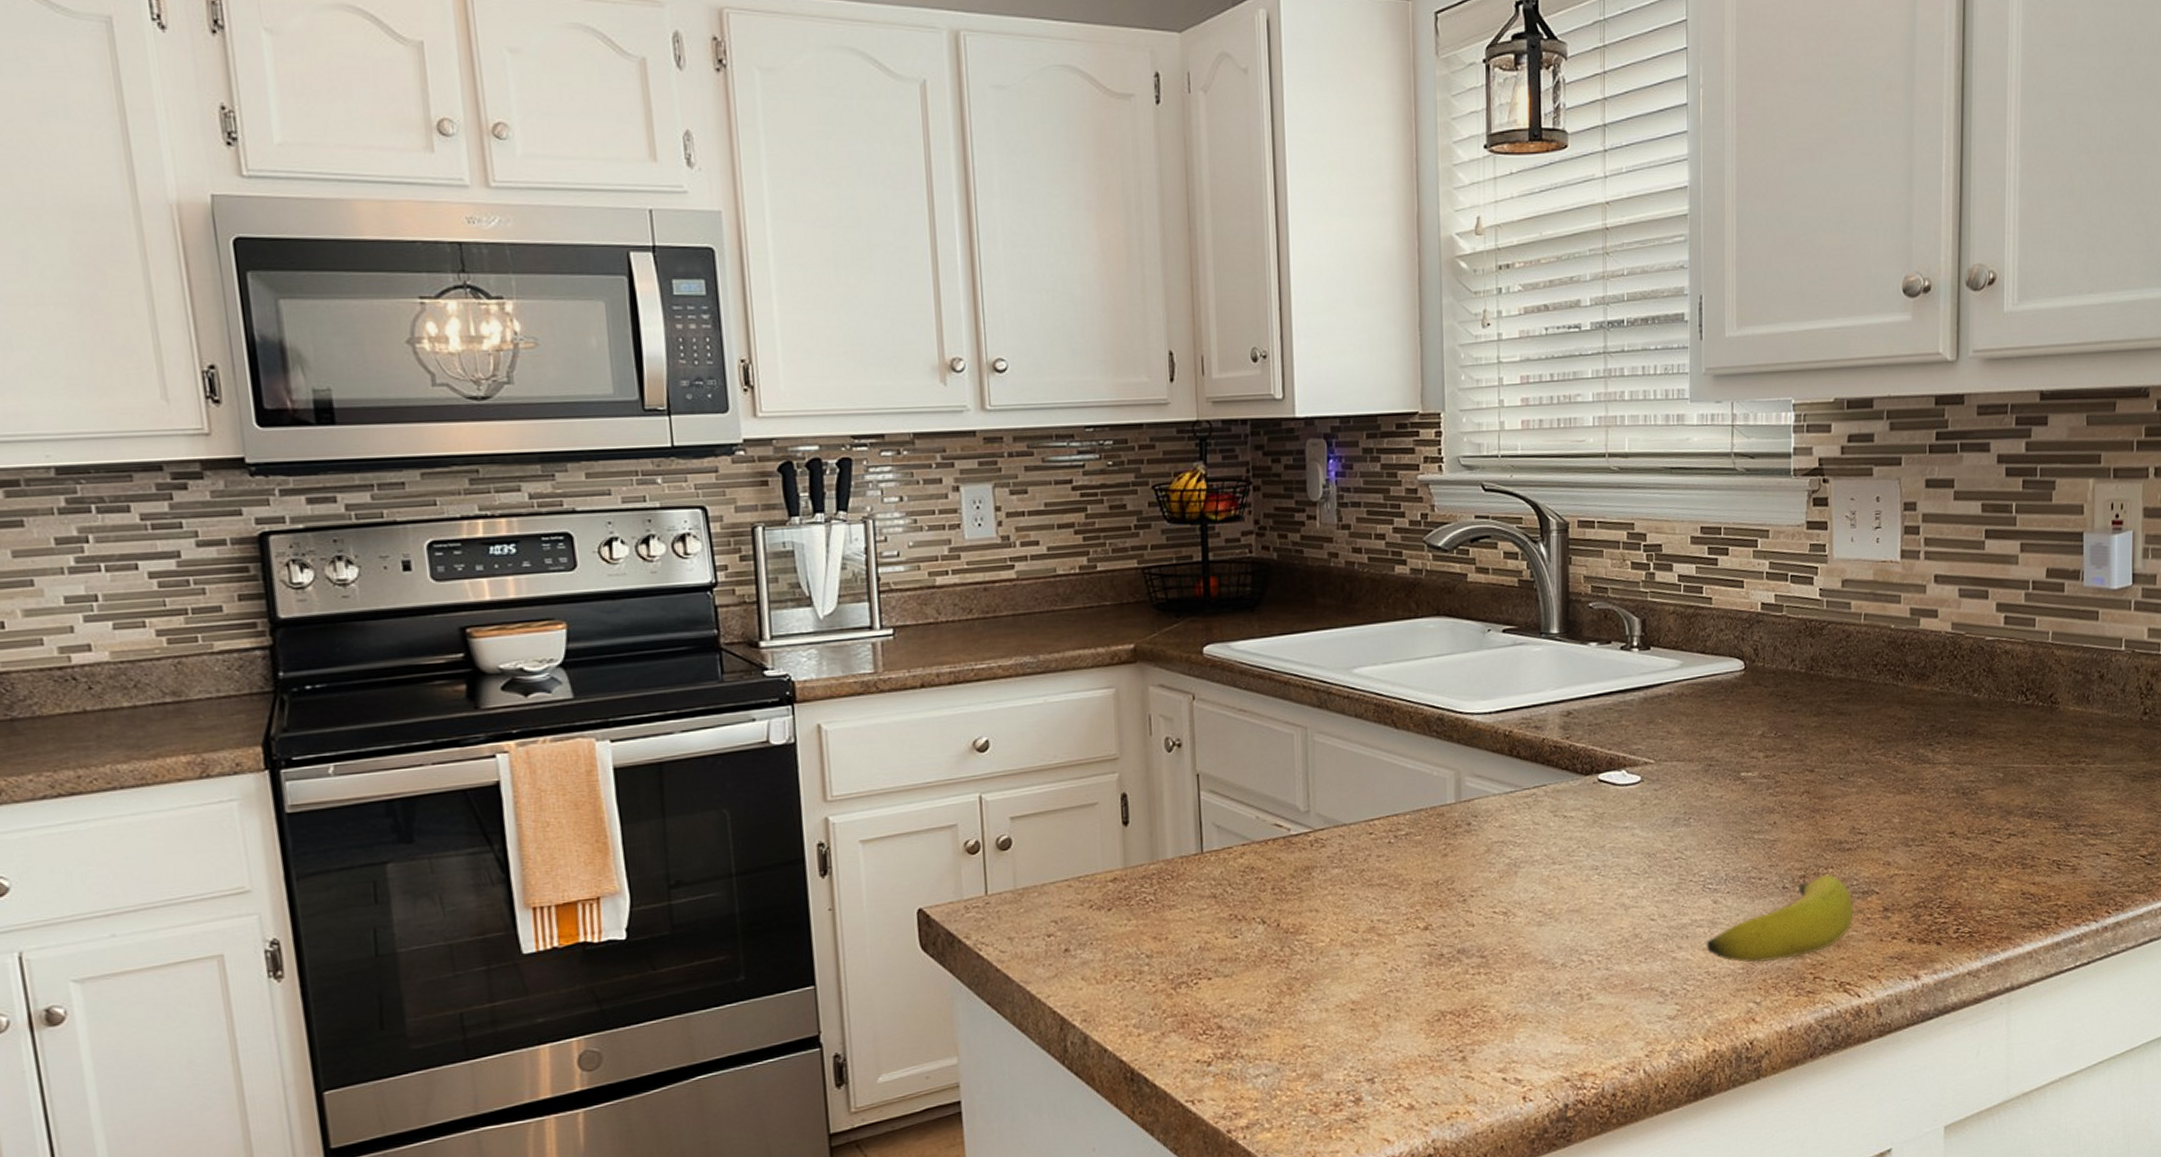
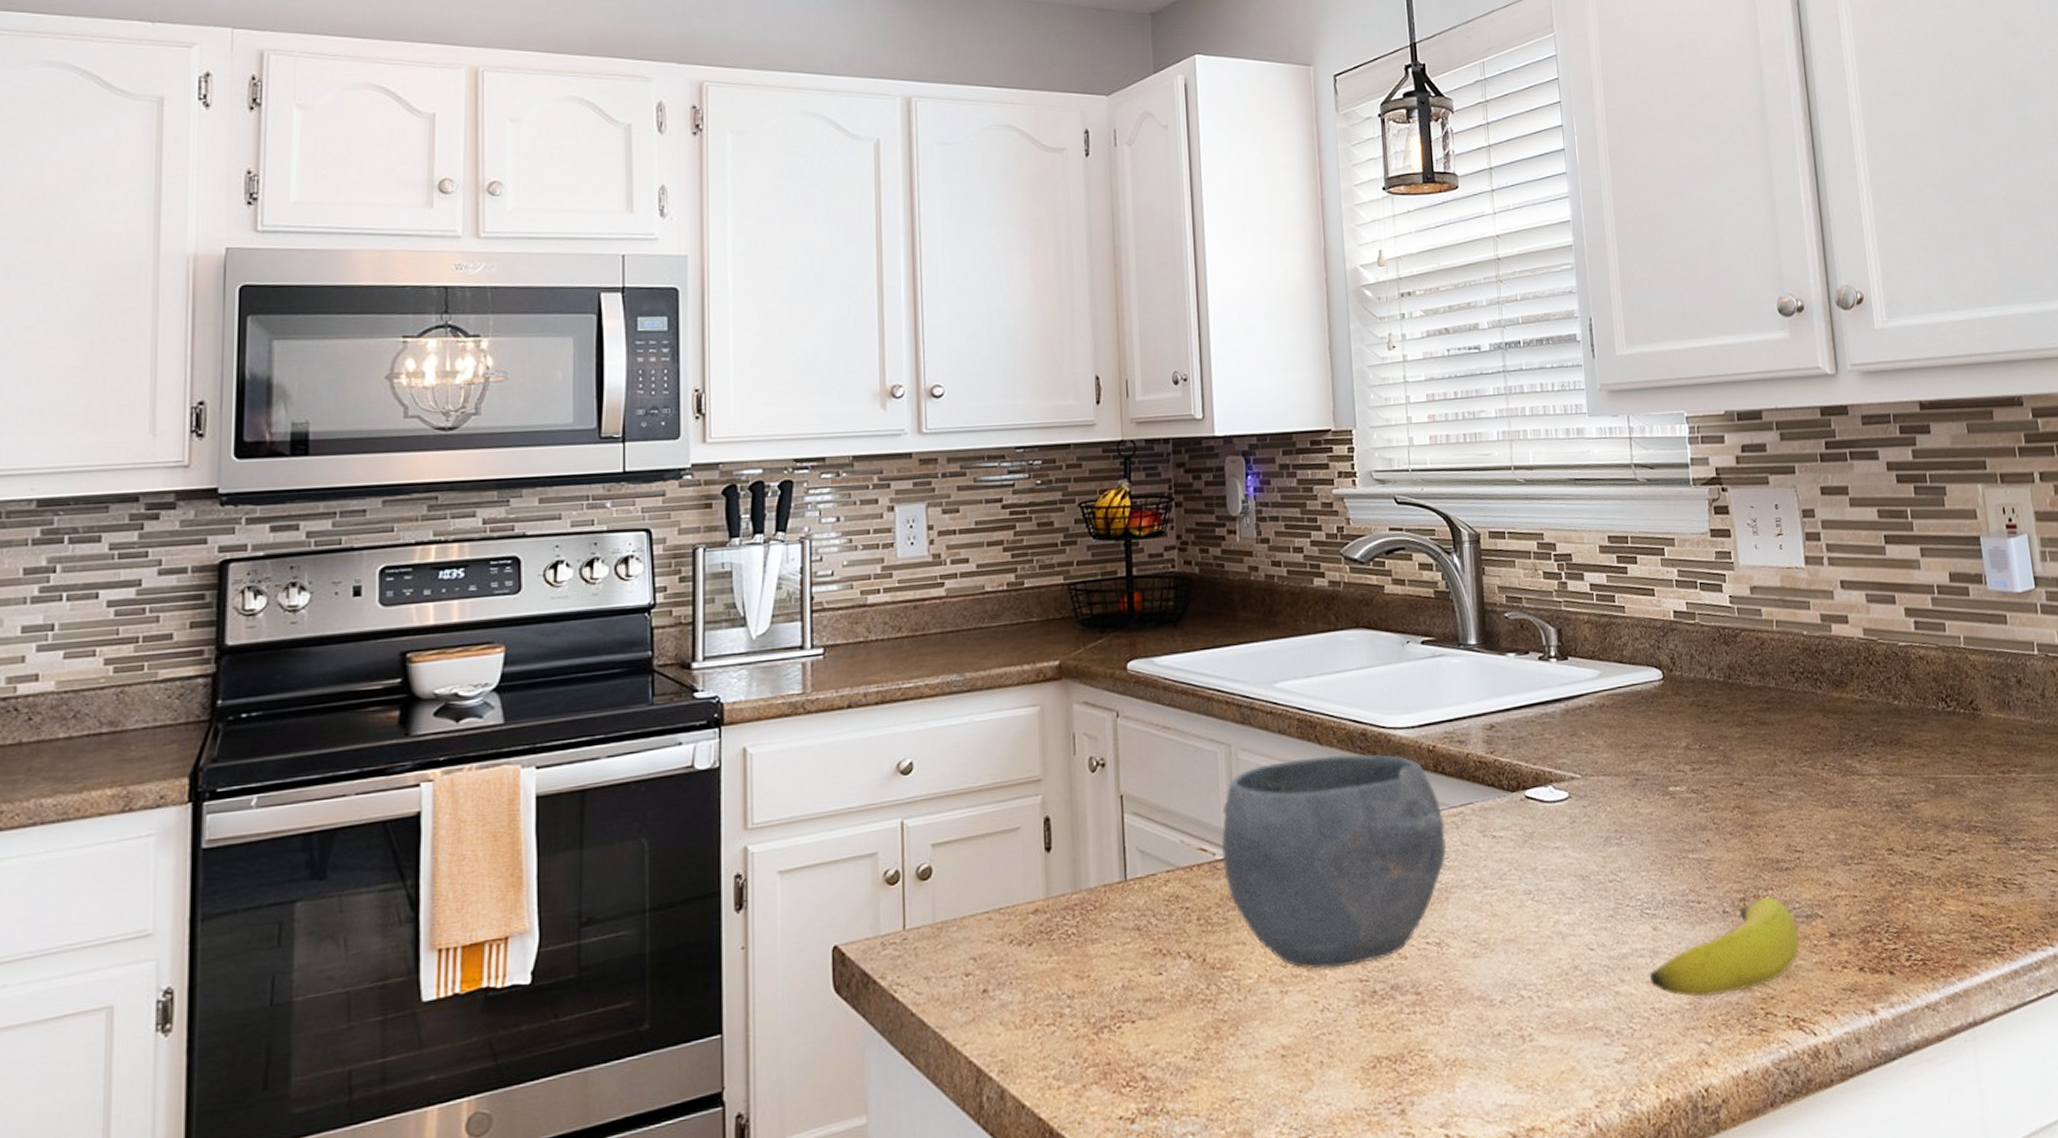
bowl: none [1296,737,1517,935] -> present [1221,754,1446,970]

